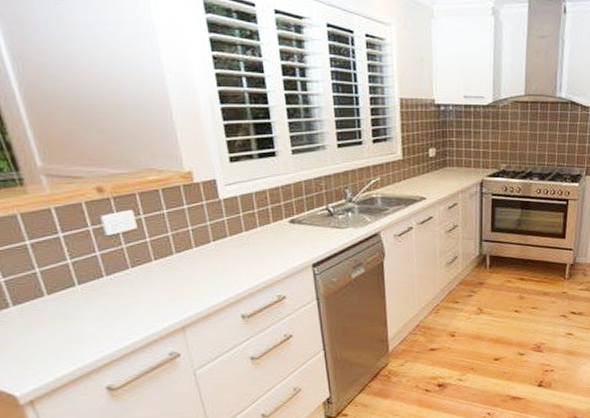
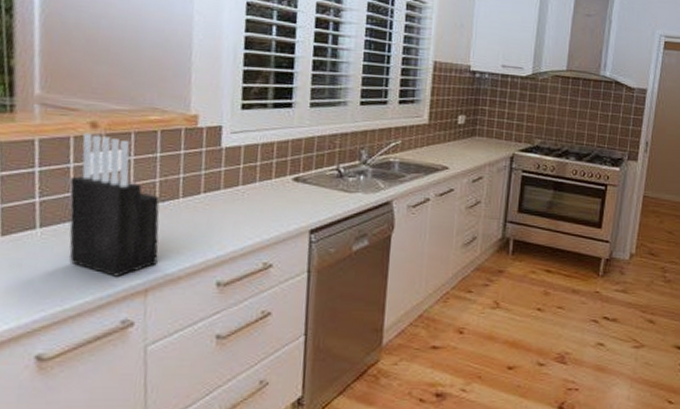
knife block: none [92,197,187,319] -> present [68,133,160,277]

